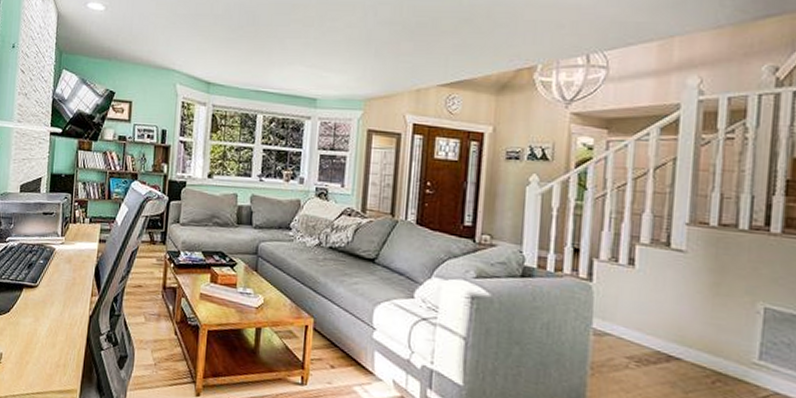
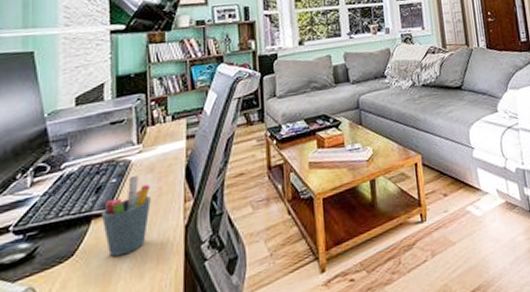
pen holder: none [30,261,67,324] -> present [100,175,151,258]

